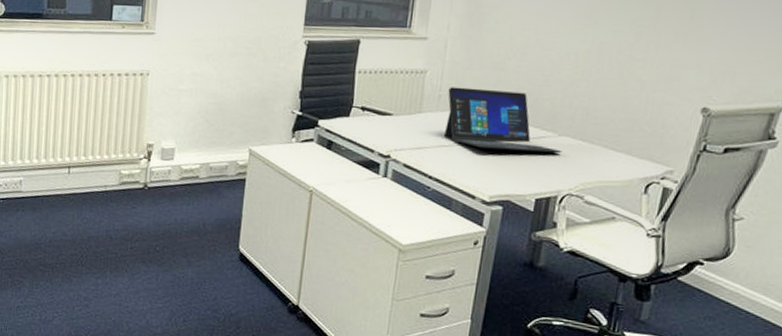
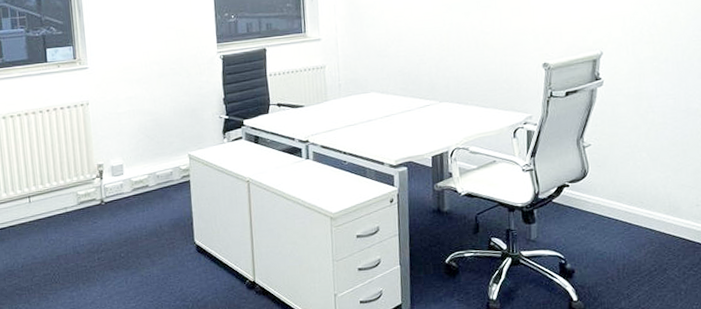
laptop: present [443,87,562,154] -> none [345,72,445,122]

